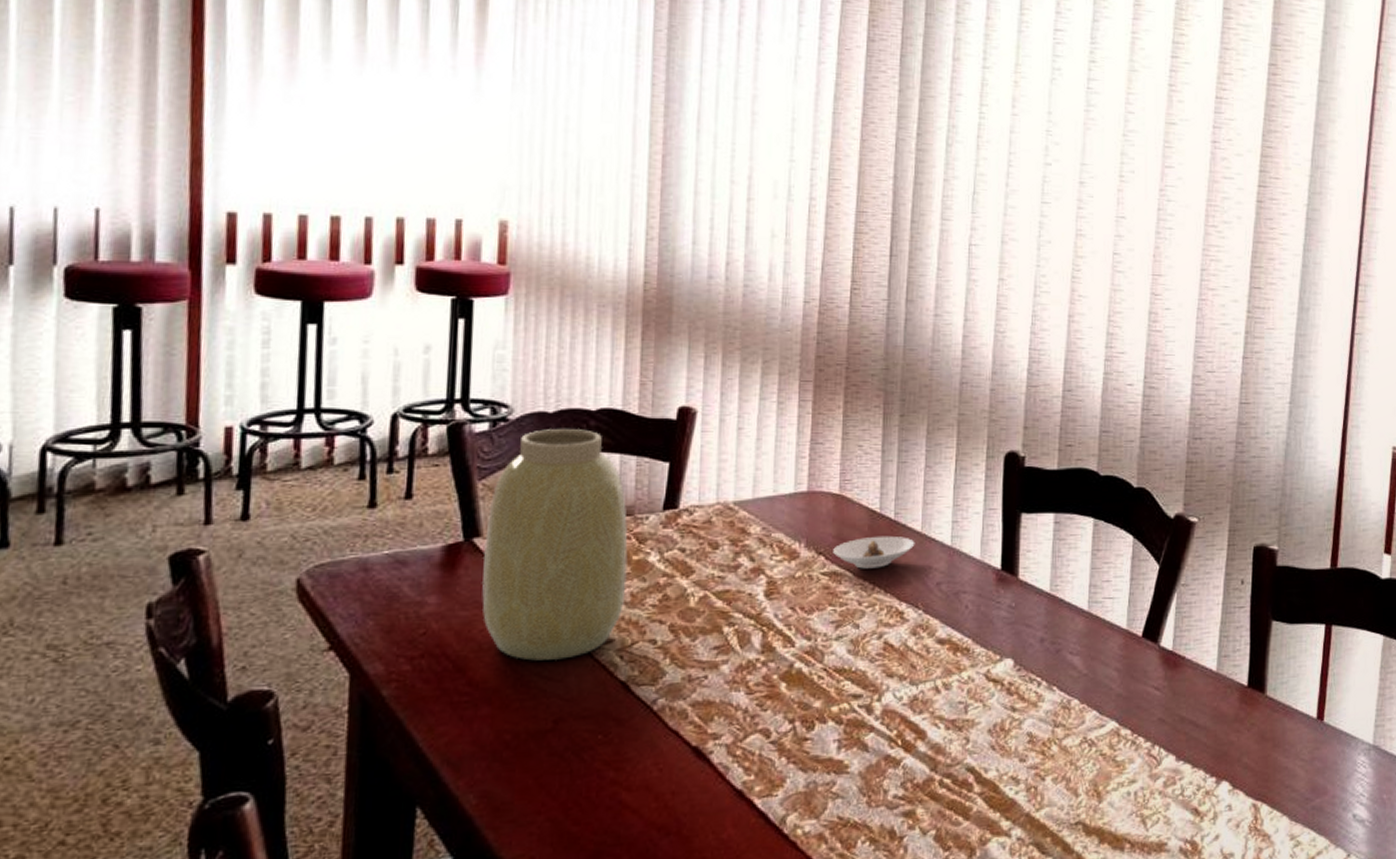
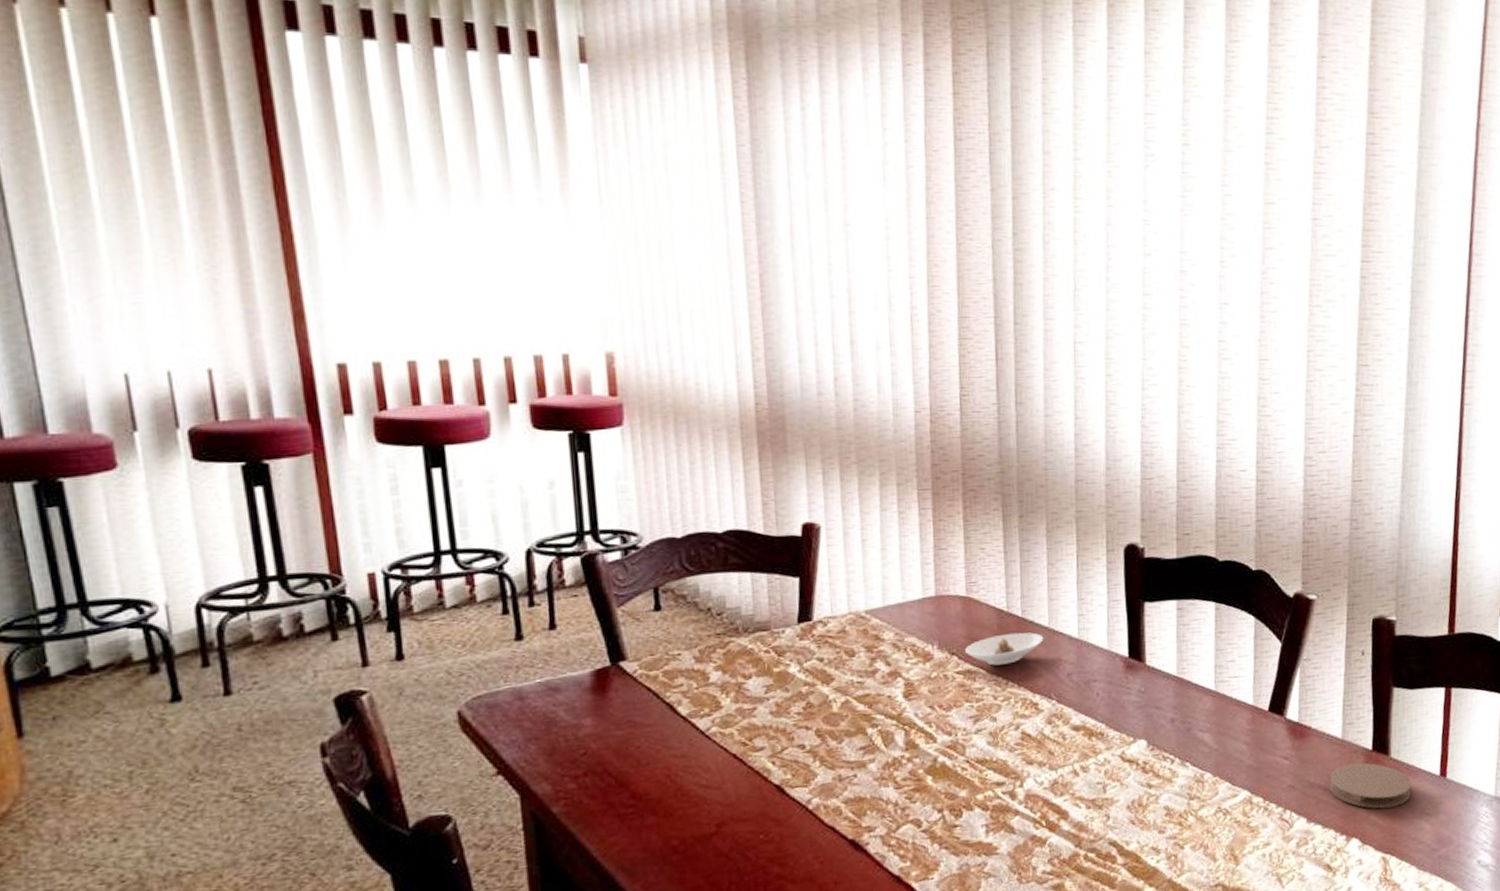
vase: present [482,429,628,661] -> none [630,551,772,772]
coaster: none [1201,699,1286,751] -> present [1329,762,1411,809]

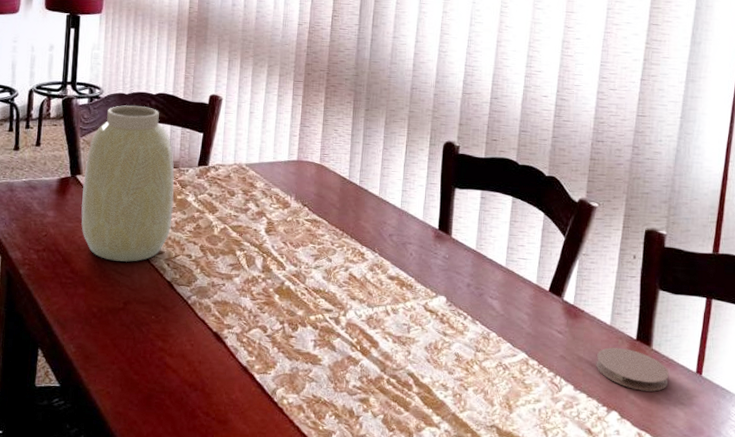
vase: none [630,551,772,772] -> present [81,105,174,262]
saucer: present [965,632,1044,666] -> none [314,196,374,220]

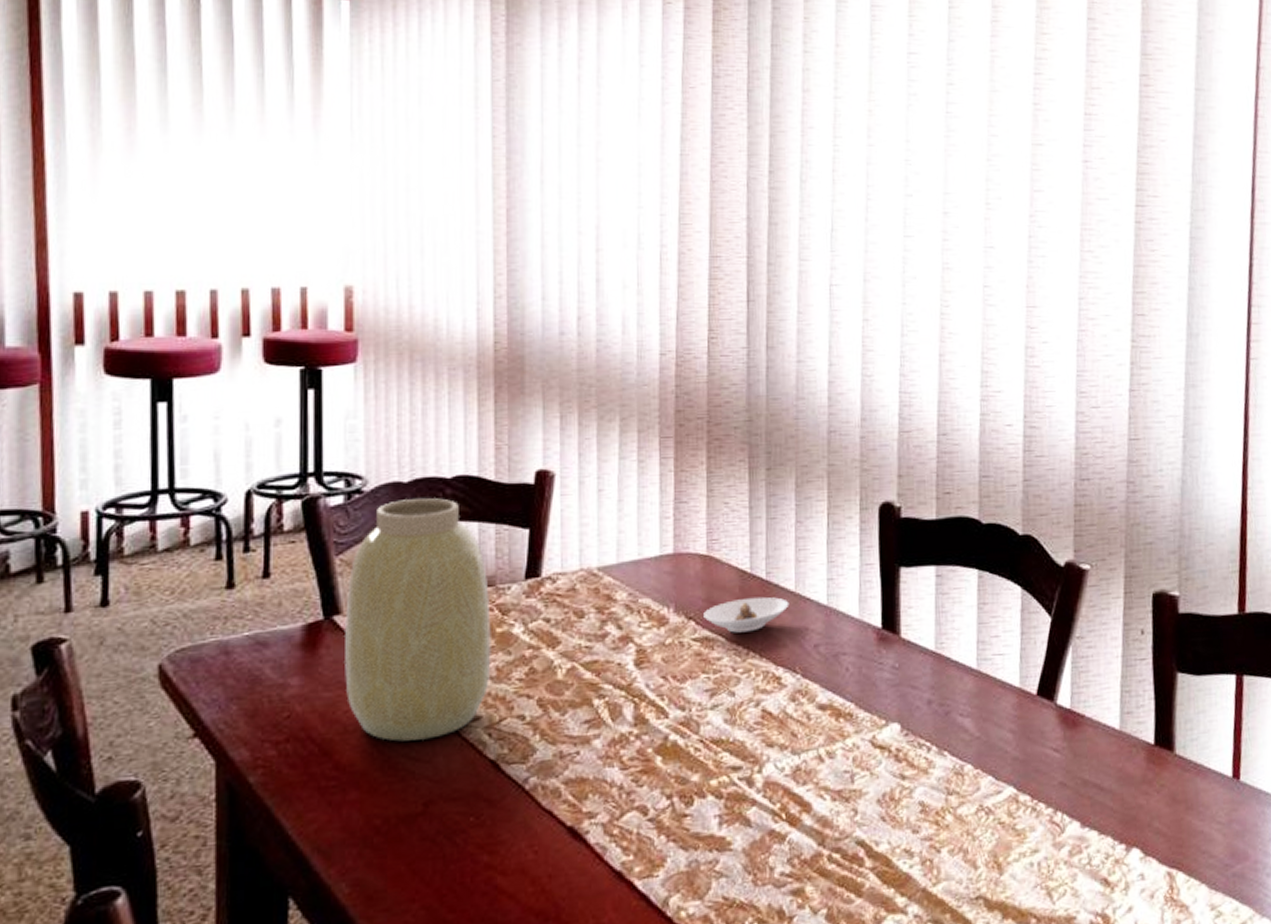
saucer: none [314,196,374,220] -> present [703,597,789,633]
coaster: present [596,347,669,392] -> none [1106,759,1200,814]

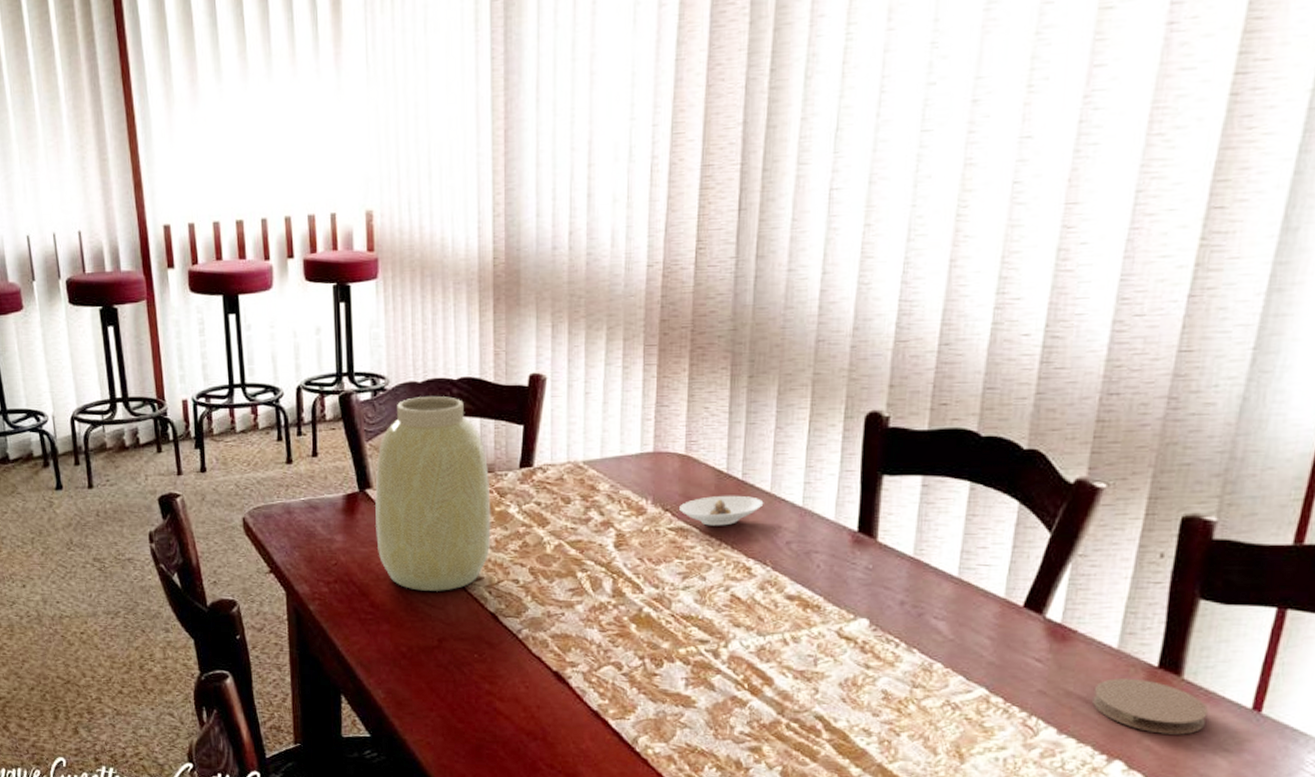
coaster: none [1106,759,1200,814] -> present [1092,678,1208,735]

